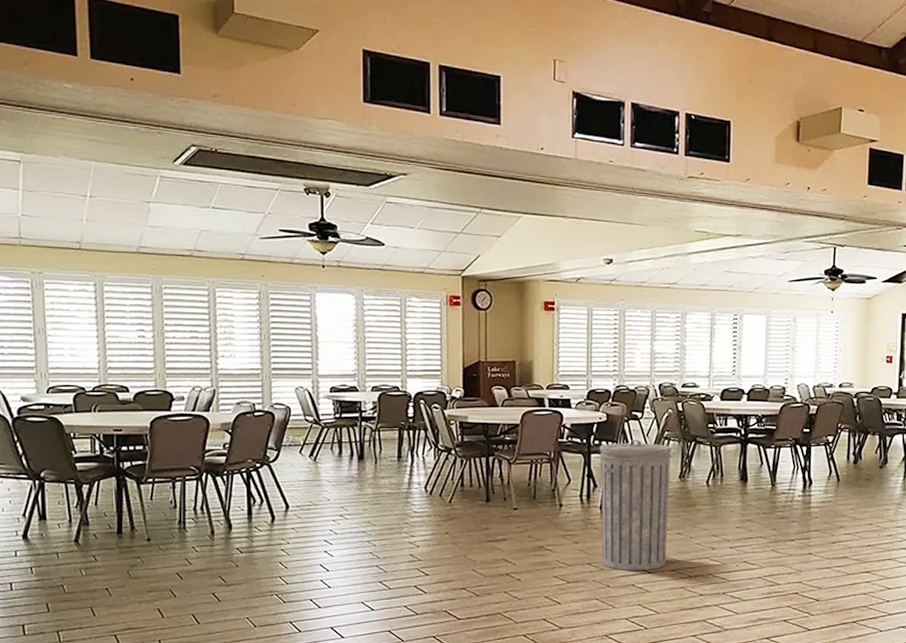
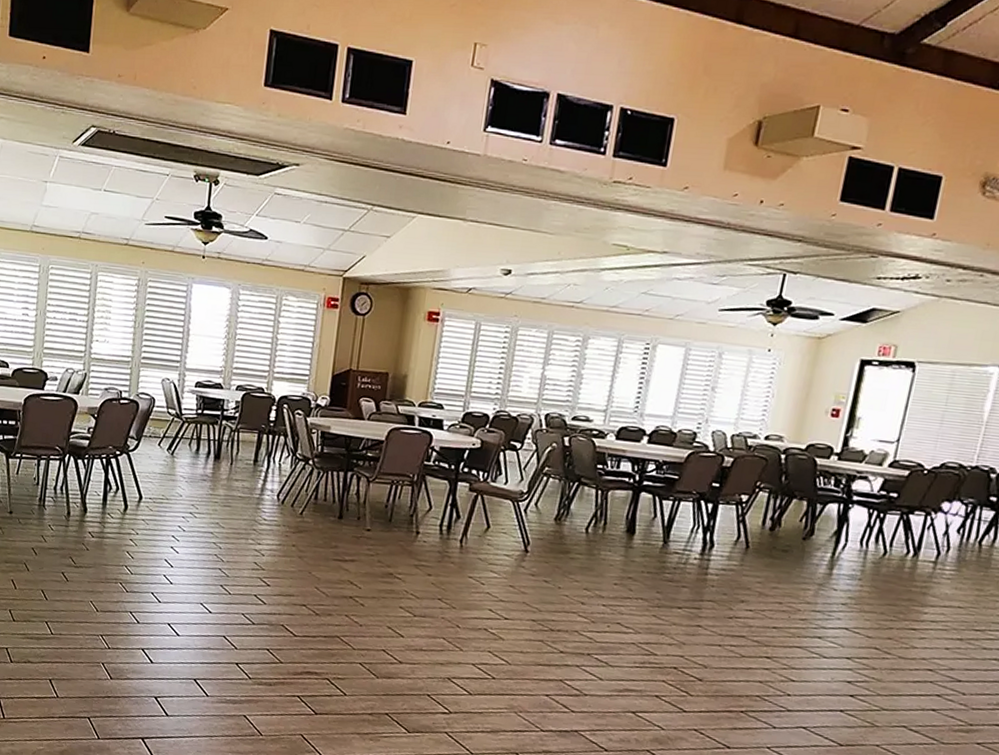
trash can: present [599,439,672,570] -> none [455,471,551,617]

